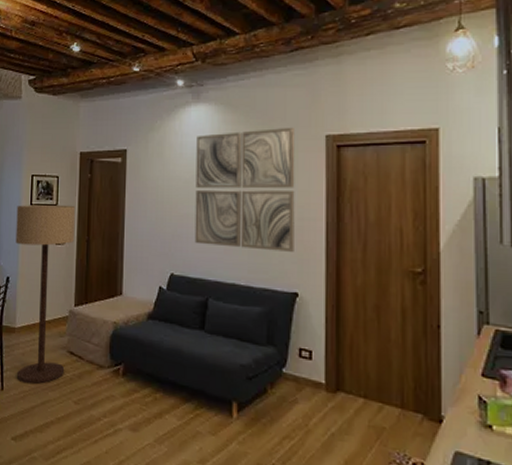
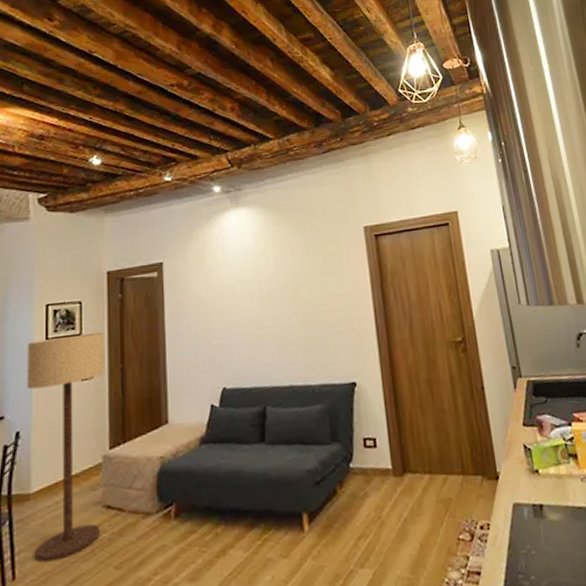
wall art: present [194,127,295,252] -> none [239,222,348,351]

